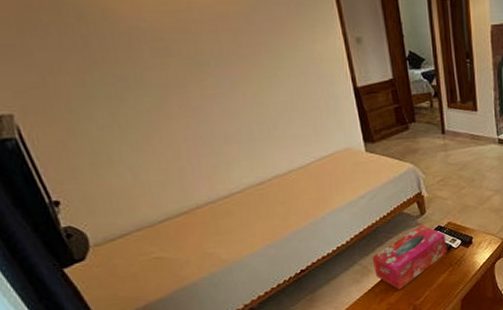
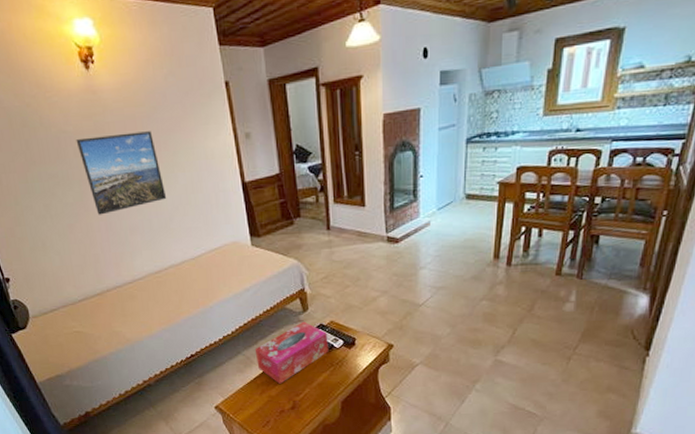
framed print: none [152,32,269,123] -> present [76,131,167,215]

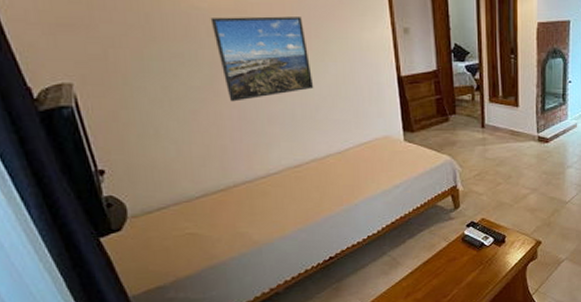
tissue box: present [254,321,329,384] -> none [401,219,479,286]

